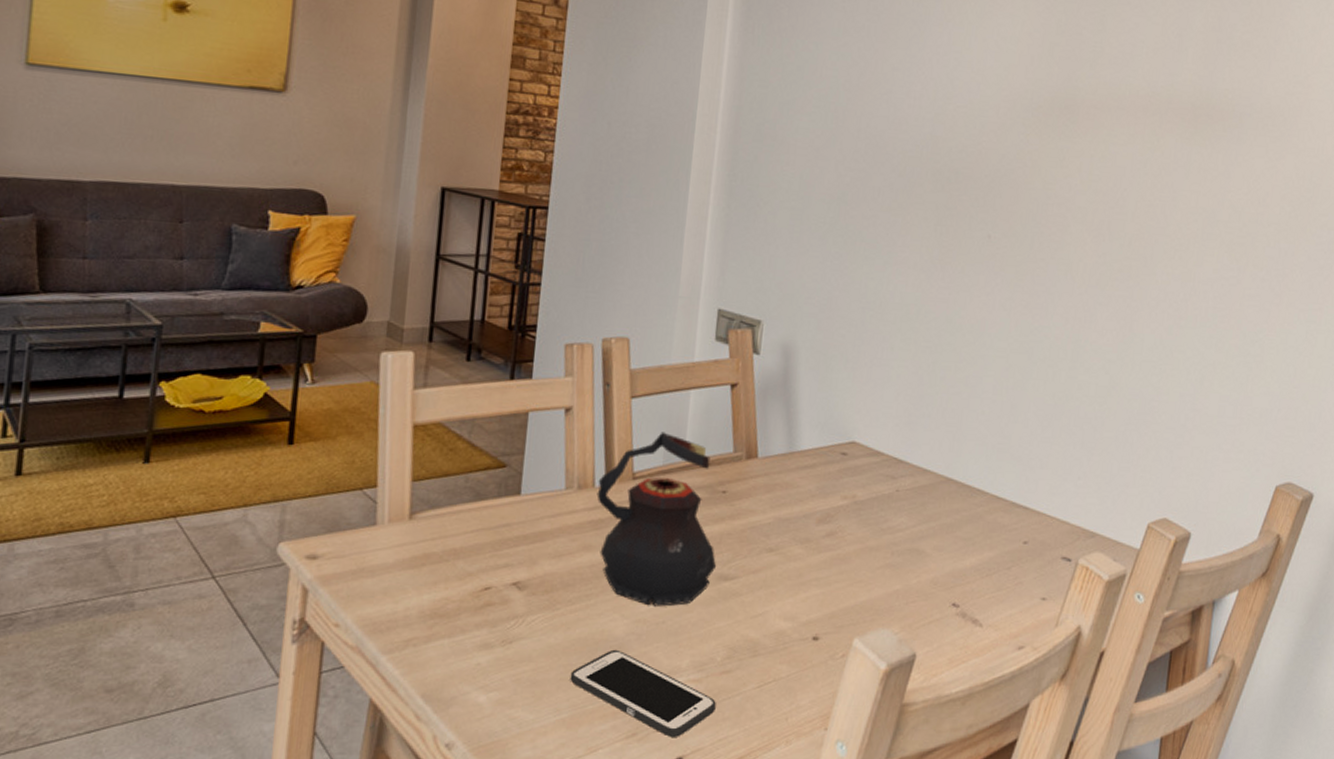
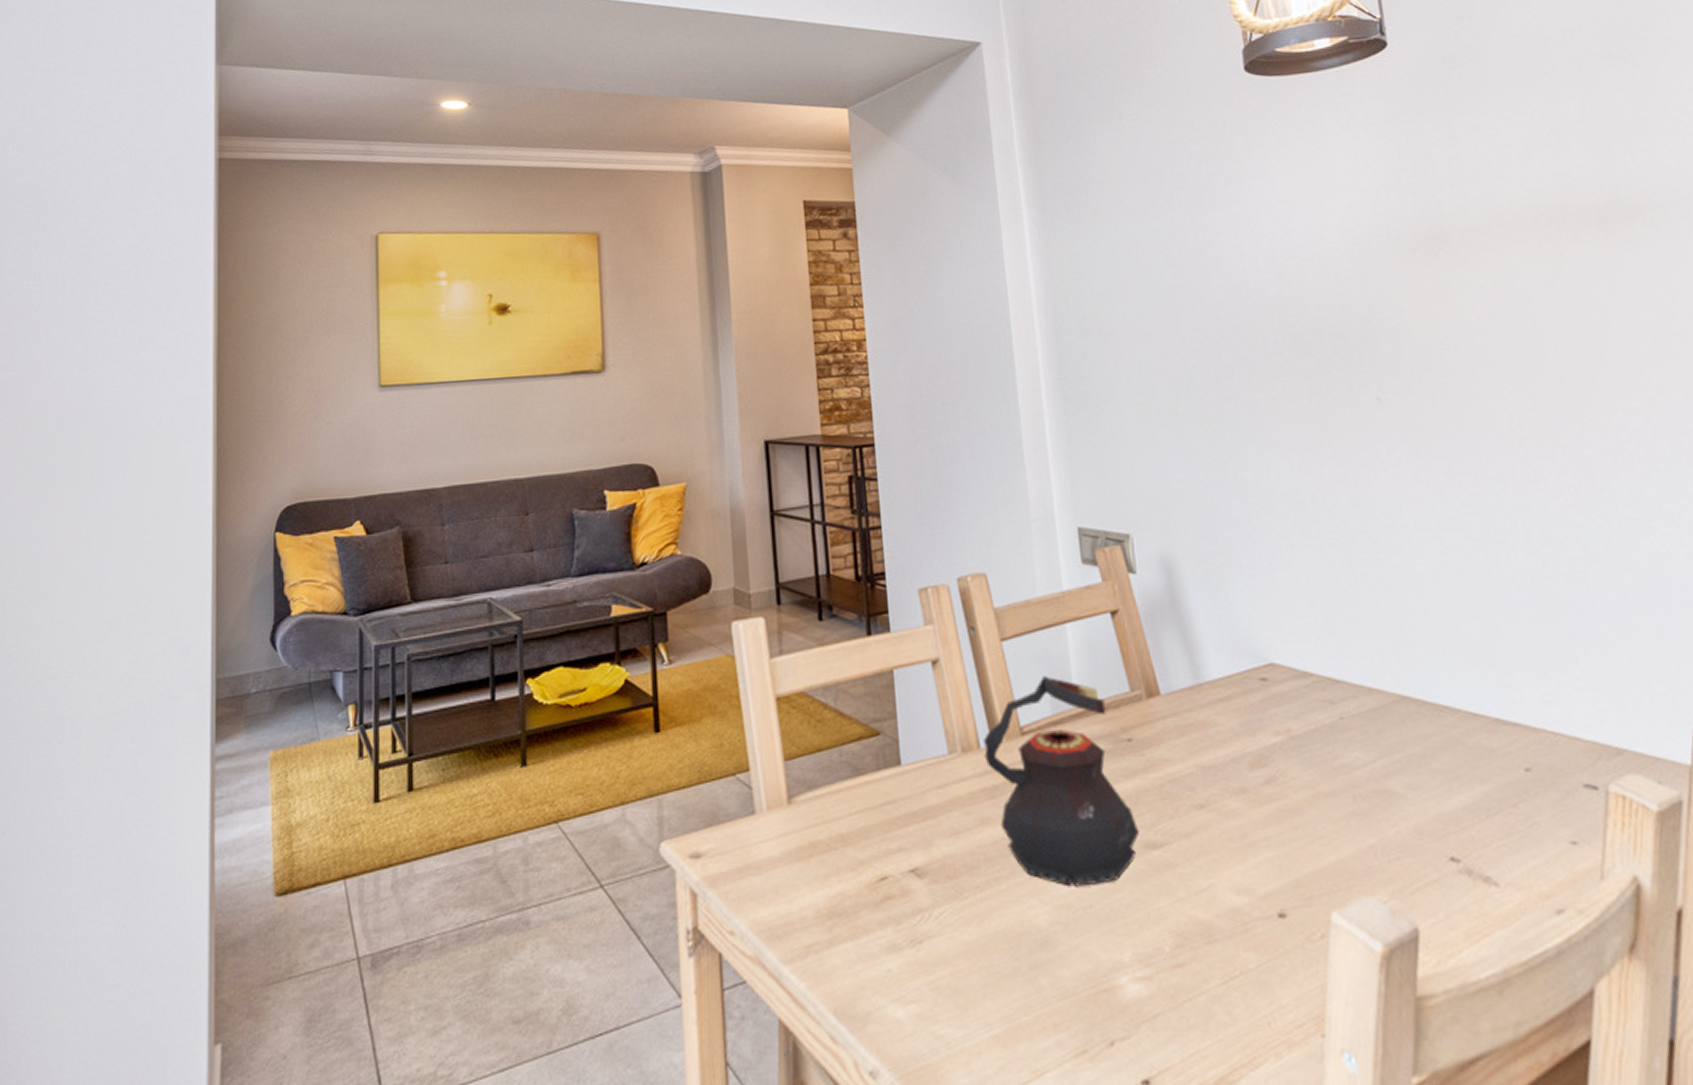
cell phone: present [570,649,716,737] -> none [995,944,1177,1053]

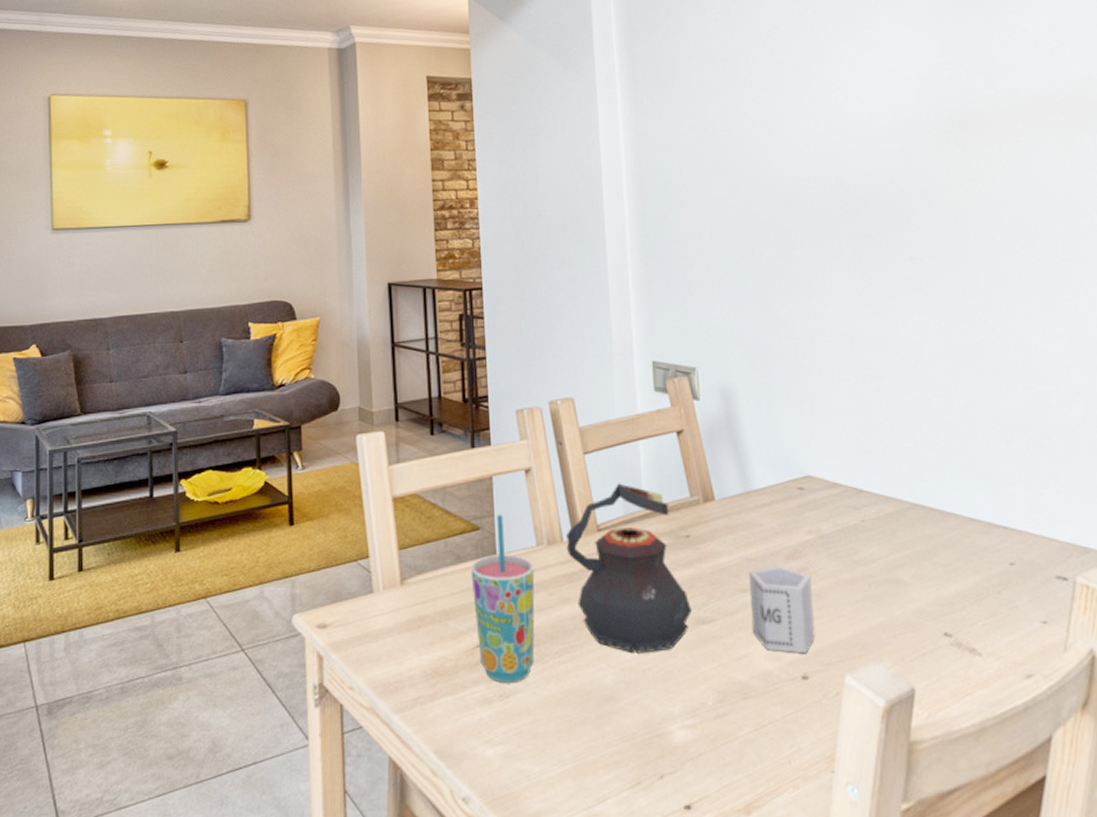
cup: none [870,716,951,925] -> present [470,514,535,683]
cup: none [1205,774,1292,885] -> present [748,565,816,654]

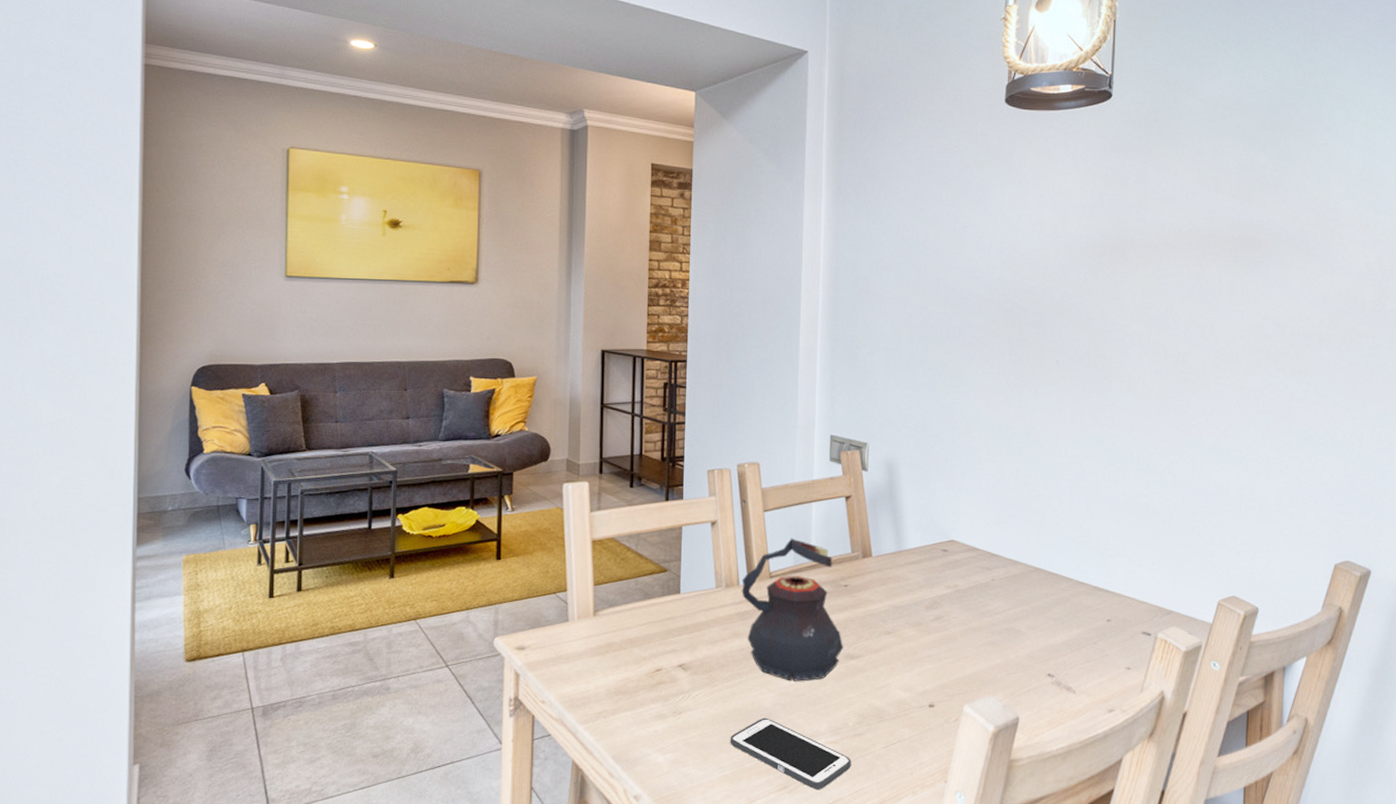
cup: present [470,514,535,683] -> none [656,559,712,702]
cell phone: none [568,698,715,785] -> present [730,717,851,789]
cup: present [748,565,816,654] -> none [892,613,945,687]

